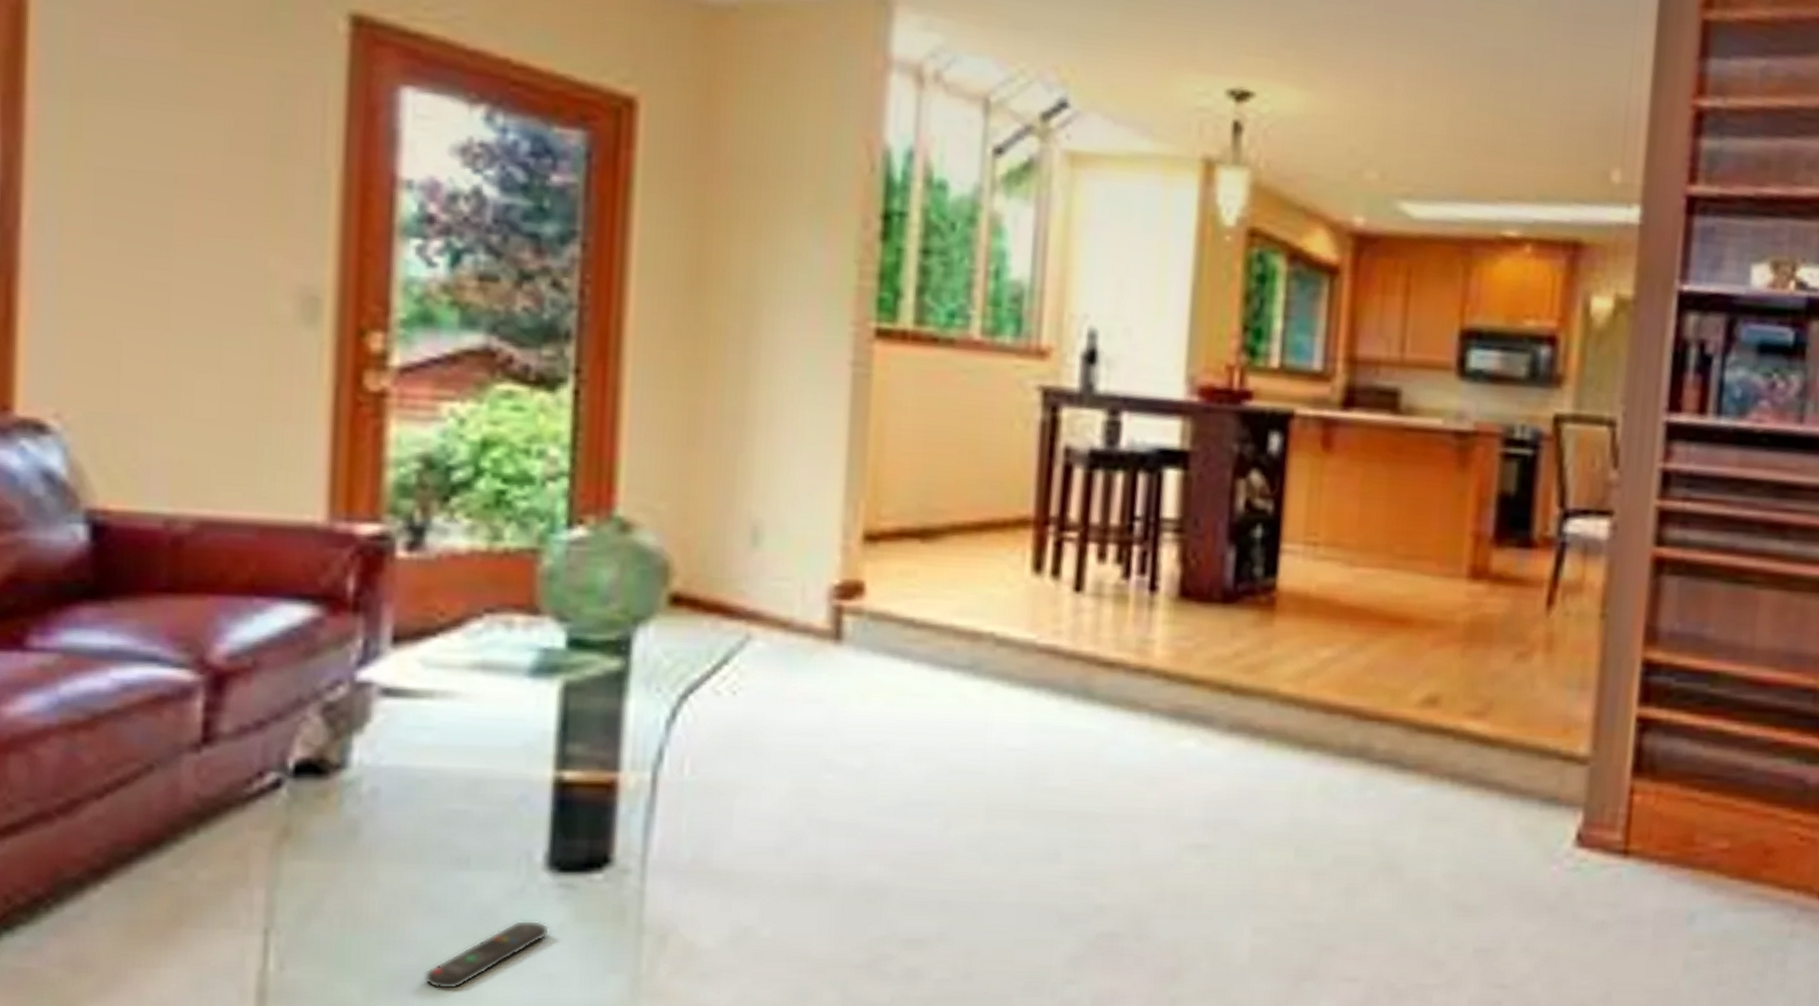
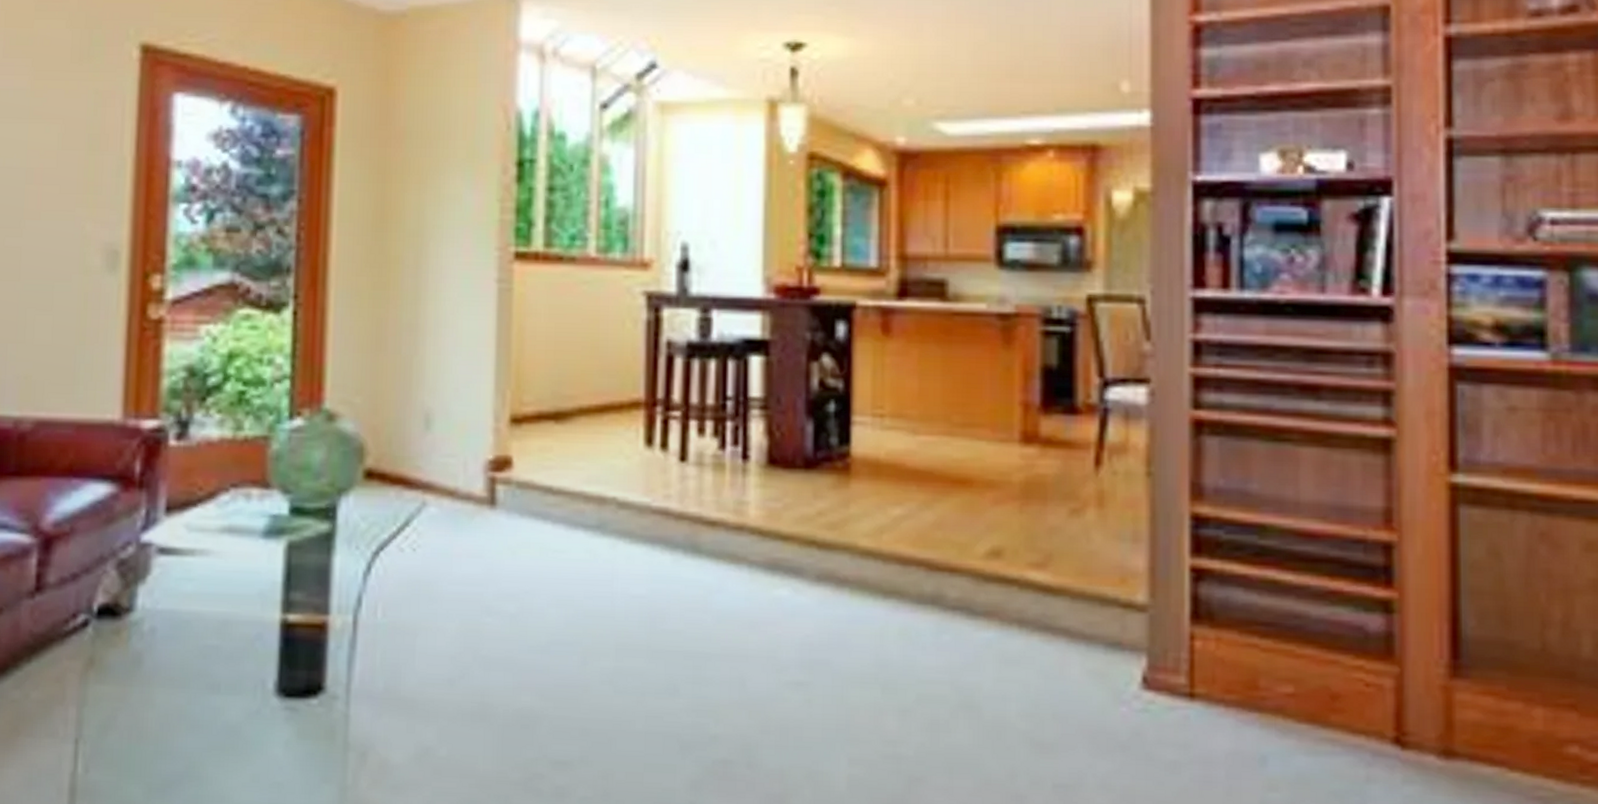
remote control: present [423,920,549,990] -> none [187,736,278,794]

